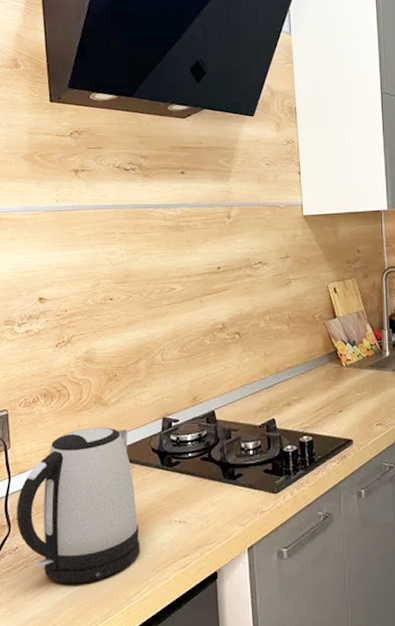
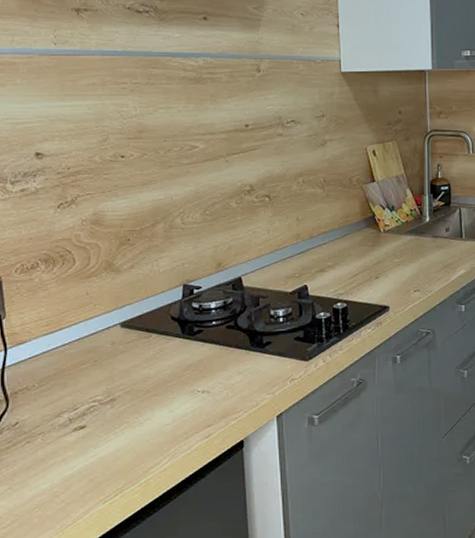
kettle: present [17,427,140,583] -> none [15,294,159,458]

